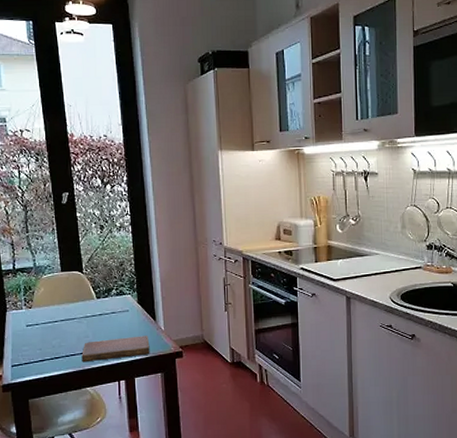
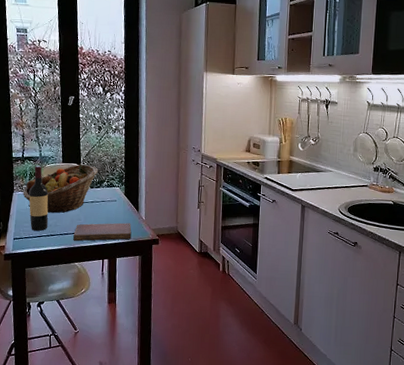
fruit basket: none [18,271,104,332] -> present [23,164,98,213]
wine bottle: none [25,277,50,354] -> present [28,165,49,231]

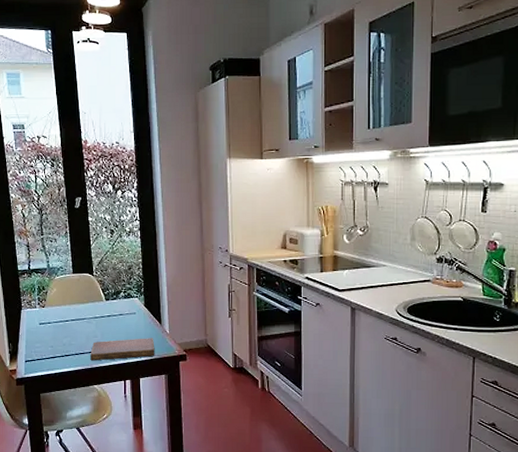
fruit basket: present [23,164,98,213] -> none [32,274,112,331]
wine bottle: present [28,165,49,231] -> none [38,278,61,351]

